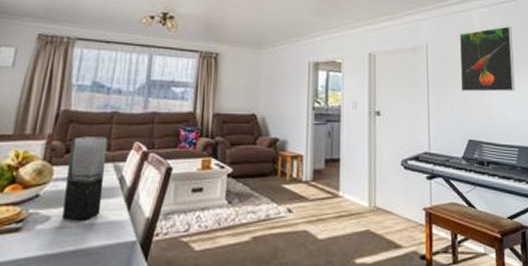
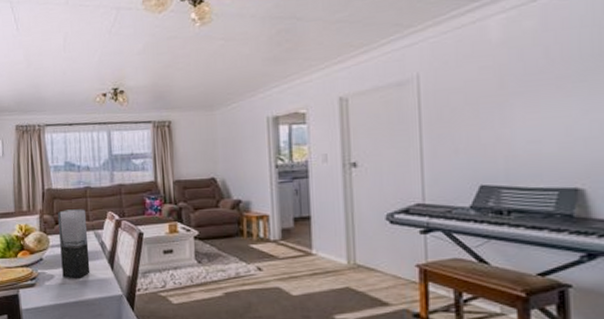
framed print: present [459,26,515,92] -> none [466,30,557,128]

